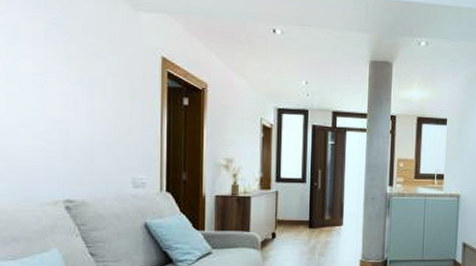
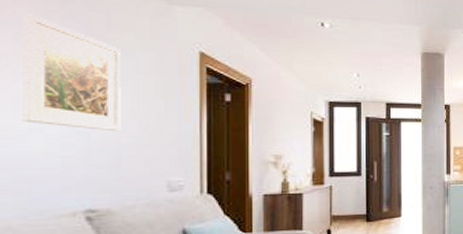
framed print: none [13,19,94,130] -> present [20,13,121,132]

